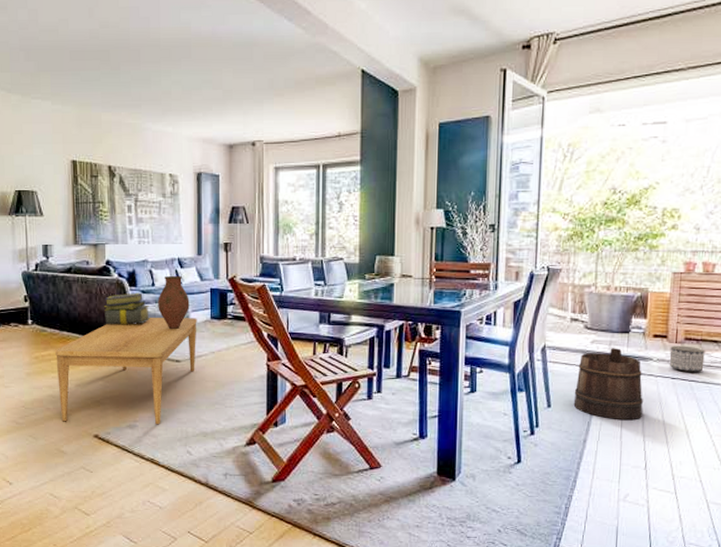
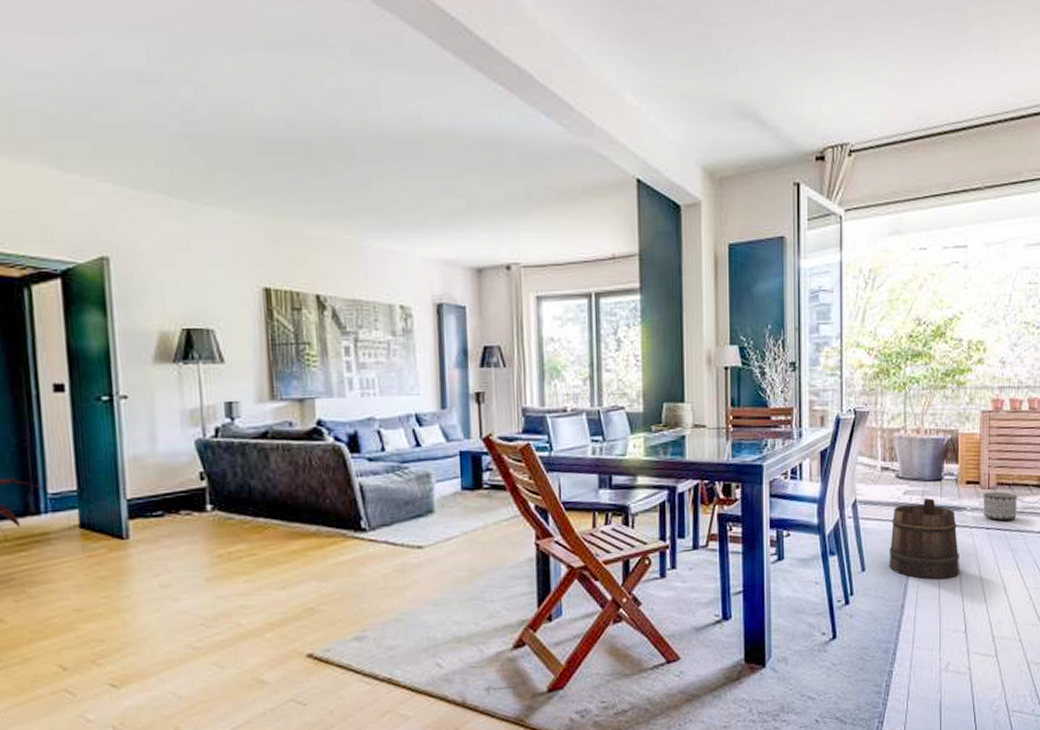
coffee table: present [55,317,197,425] -> none [248,490,444,641]
stack of books: present [103,292,151,325] -> none [315,460,381,506]
vase: present [158,276,190,330] -> none [390,437,433,507]

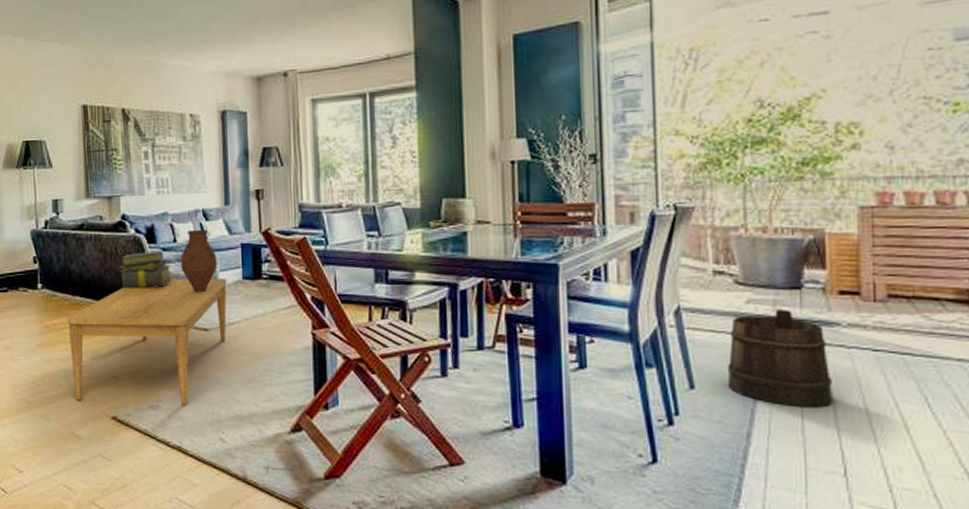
coffee table: none [248,490,444,641] -> present [67,278,227,406]
stack of books: none [315,460,381,506] -> present [119,250,173,288]
vase: none [390,437,433,507] -> present [180,230,218,293]
planter: present [983,491,1017,522] -> none [866,305,922,343]

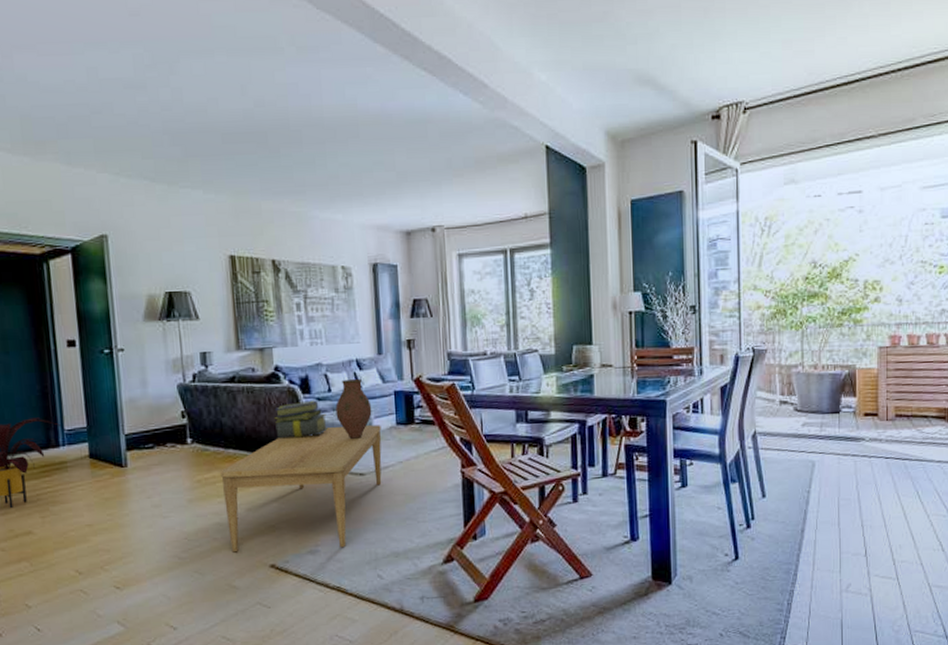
bucket: present [727,309,834,408] -> none [788,429,860,506]

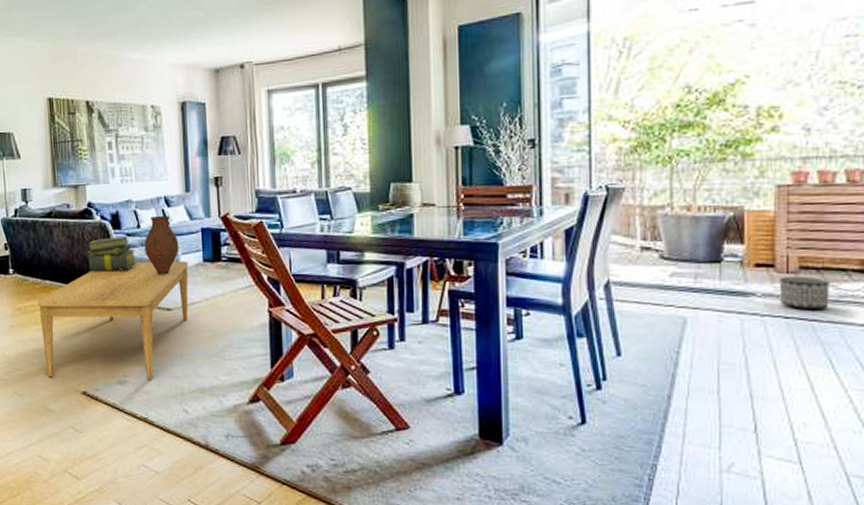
planter: none [881,423,916,451] -> present [779,276,830,311]

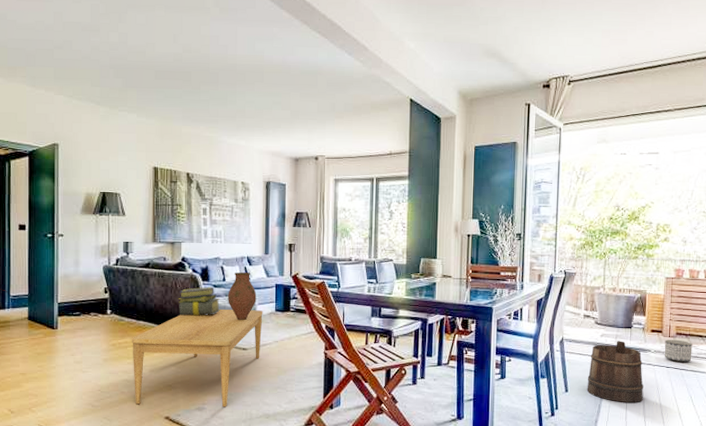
bucket: none [651,281,748,371] -> present [587,341,644,403]

